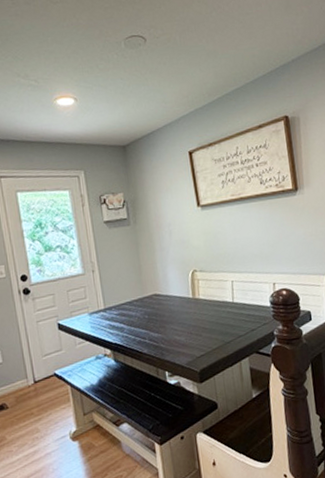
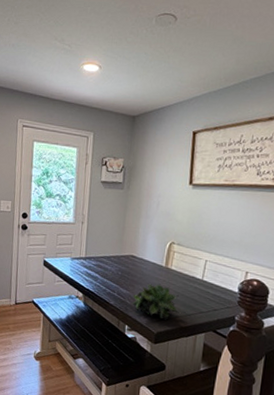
succulent plant: none [166,317,218,355] -> present [132,283,180,320]

